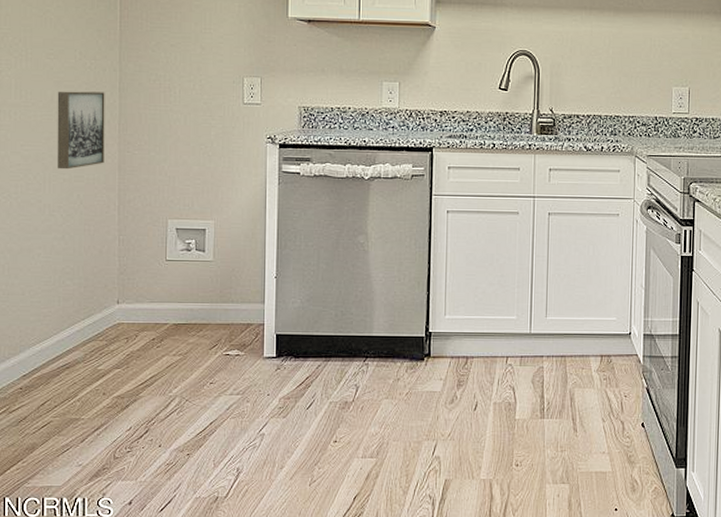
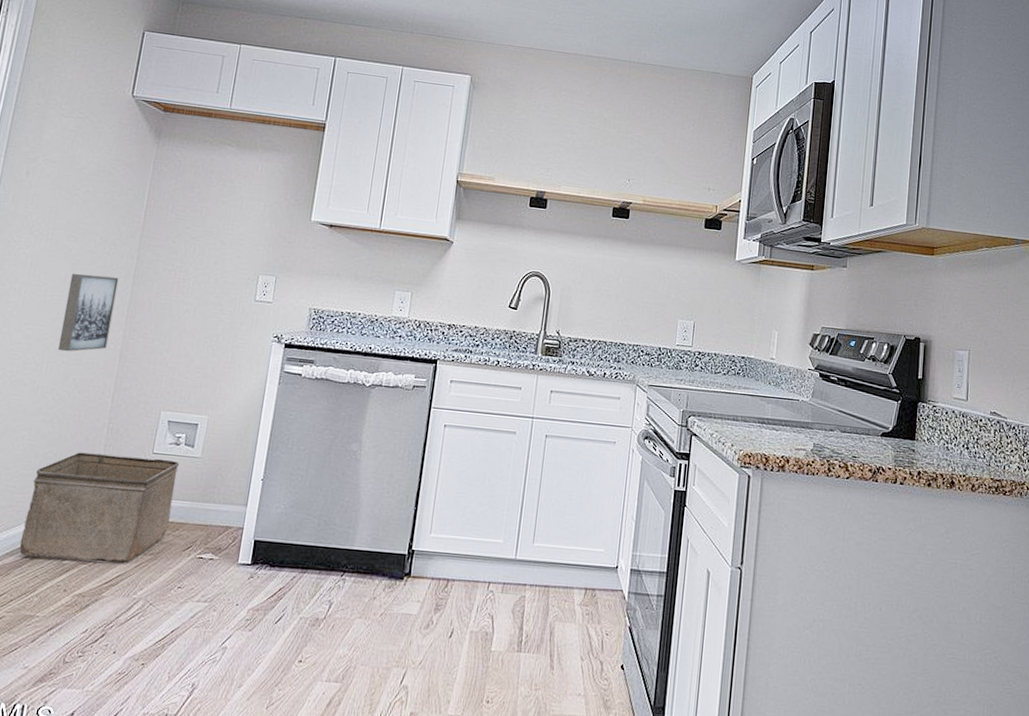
storage bin: none [54,265,194,367] -> present [19,452,180,564]

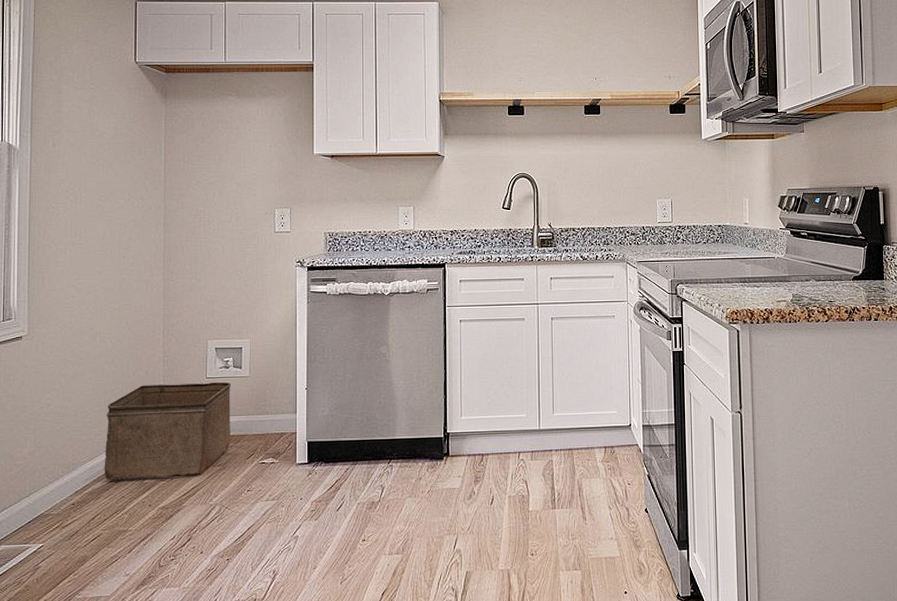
wall art: present [57,273,119,352] -> none [107,228,151,299]

